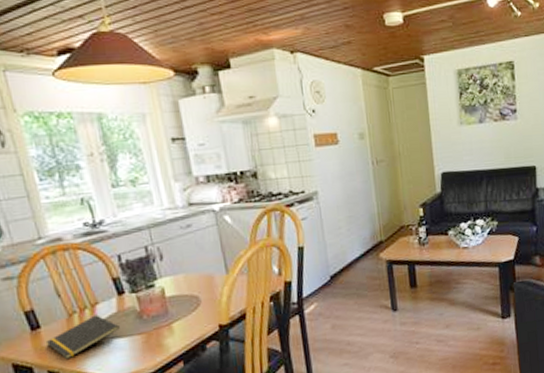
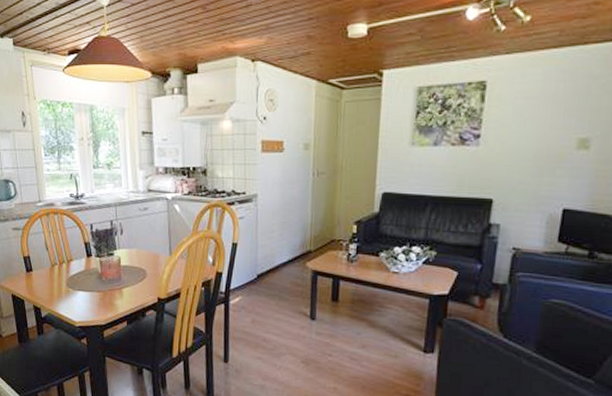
notepad: present [45,315,120,360] -> none [34,269,85,300]

